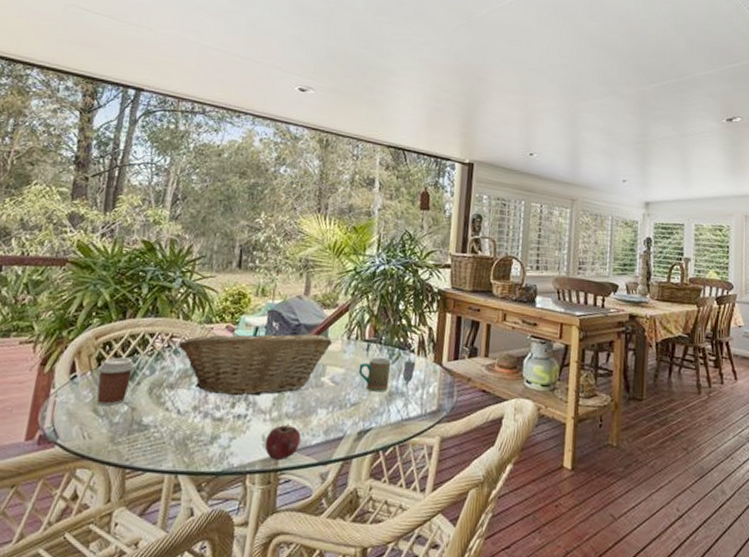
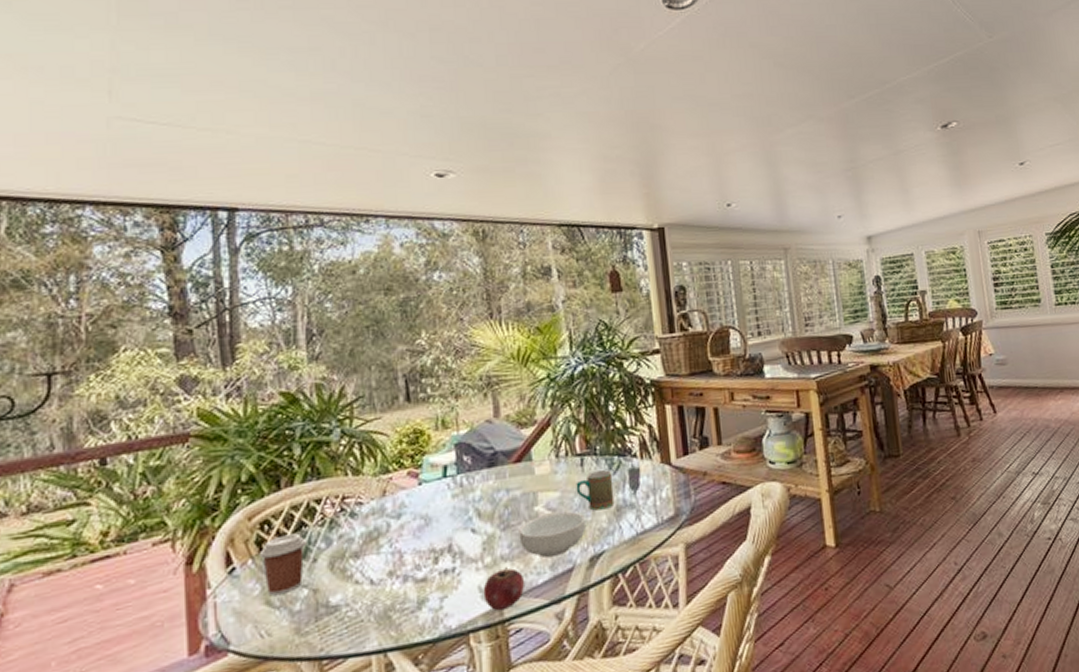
fruit basket: present [178,329,332,396] -> none [354,459,538,553]
cereal bowl: none [303,386,361,424] -> present [519,512,586,558]

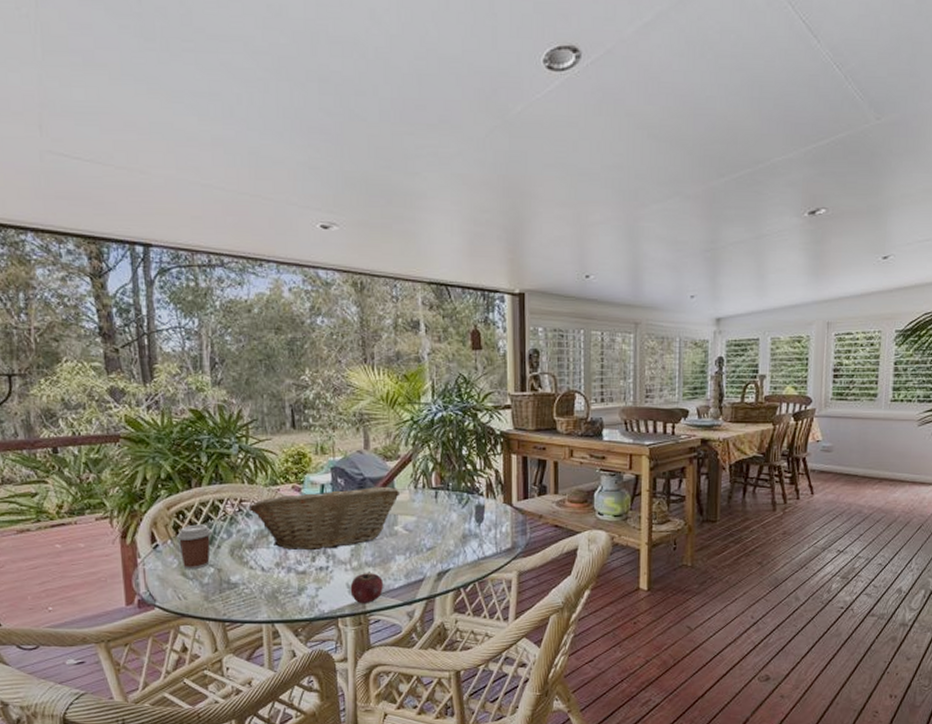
fruit basket: none [354,459,538,553] -> present [250,486,399,551]
cereal bowl: present [519,512,586,558] -> none [381,534,436,569]
mug: present [576,470,615,511] -> none [430,504,461,536]

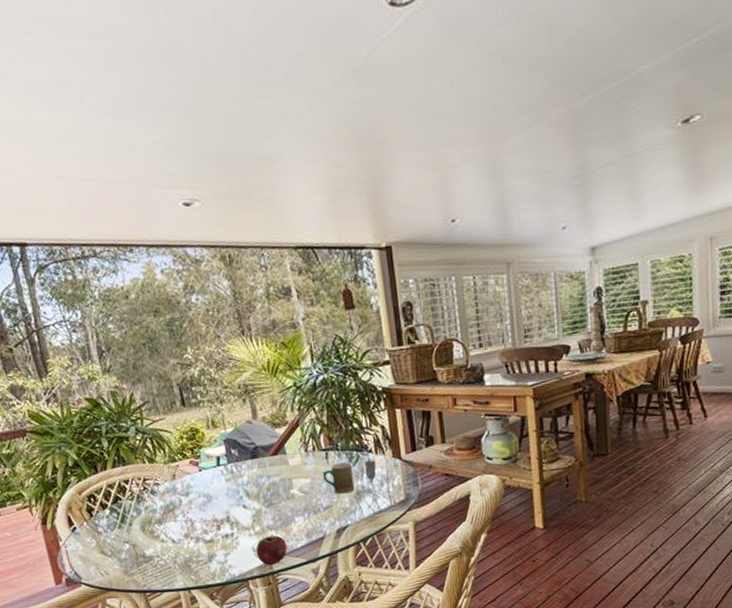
coffee cup: present [176,524,213,570] -> none [90,505,124,548]
fruit basket: present [250,486,399,551] -> none [153,452,291,521]
mug: none [430,504,461,536] -> present [322,462,355,494]

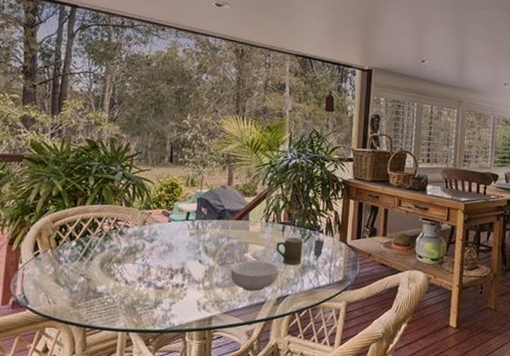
apple: present [255,533,287,566] -> none [199,290,229,321]
cereal bowl: none [279,494,332,529] -> present [230,261,279,292]

